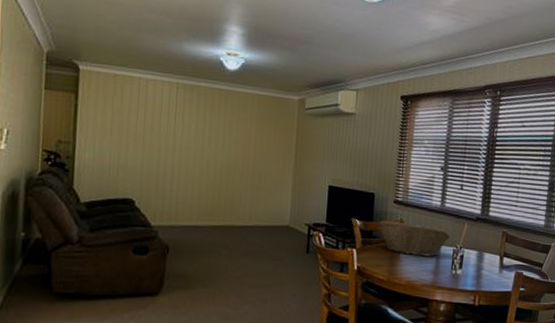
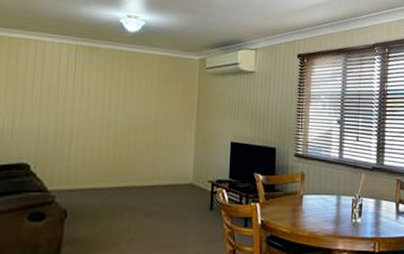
fruit basket: present [377,221,450,257] -> none [279,174,349,207]

